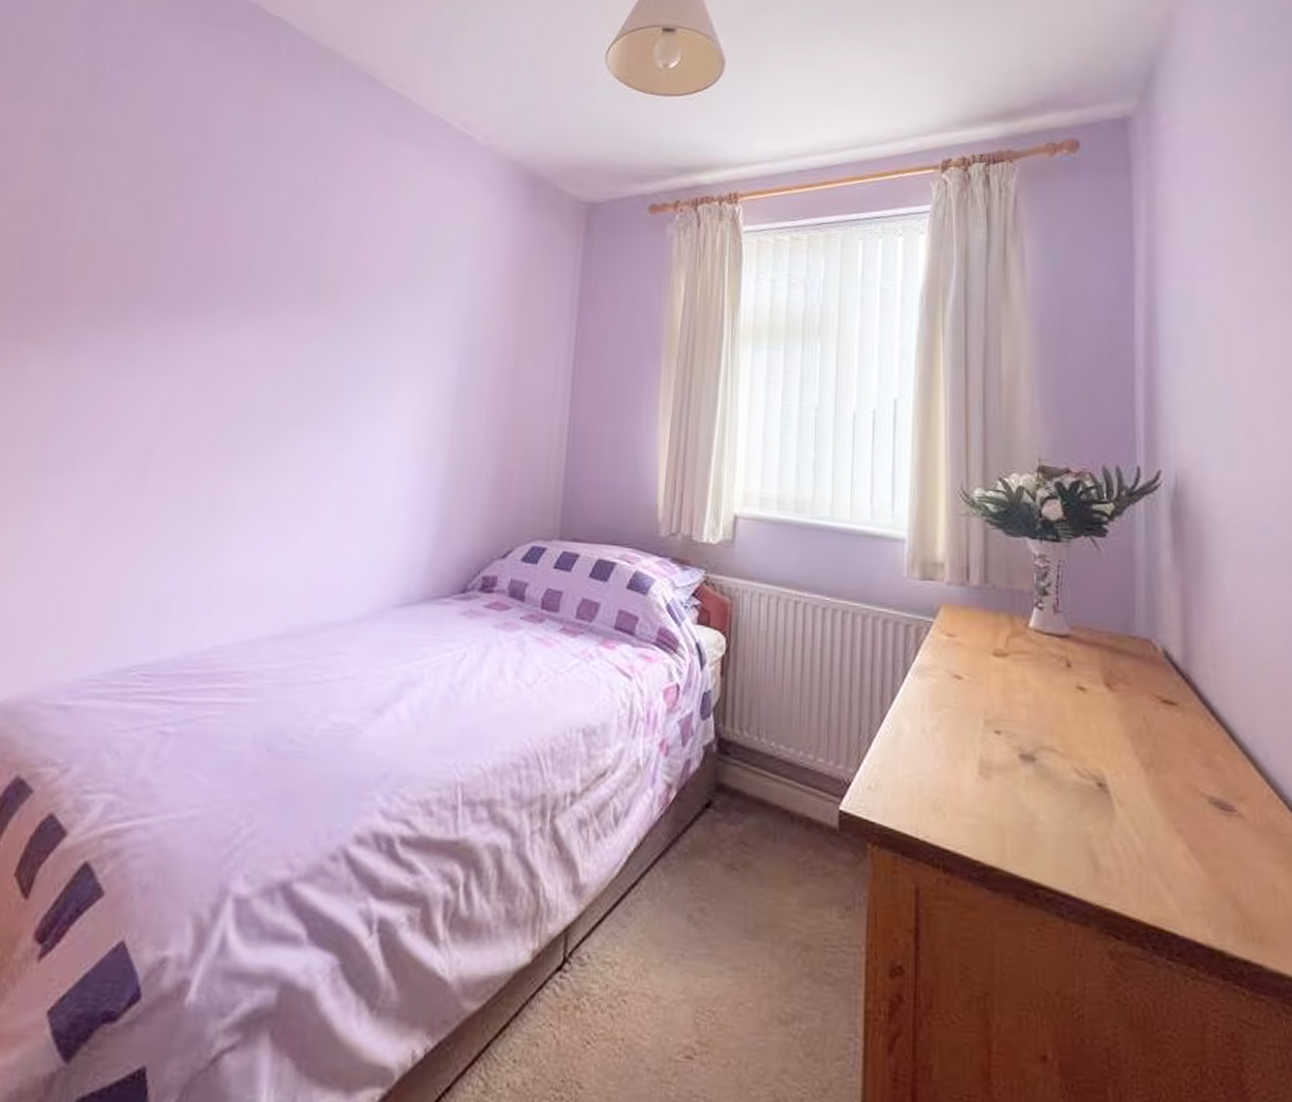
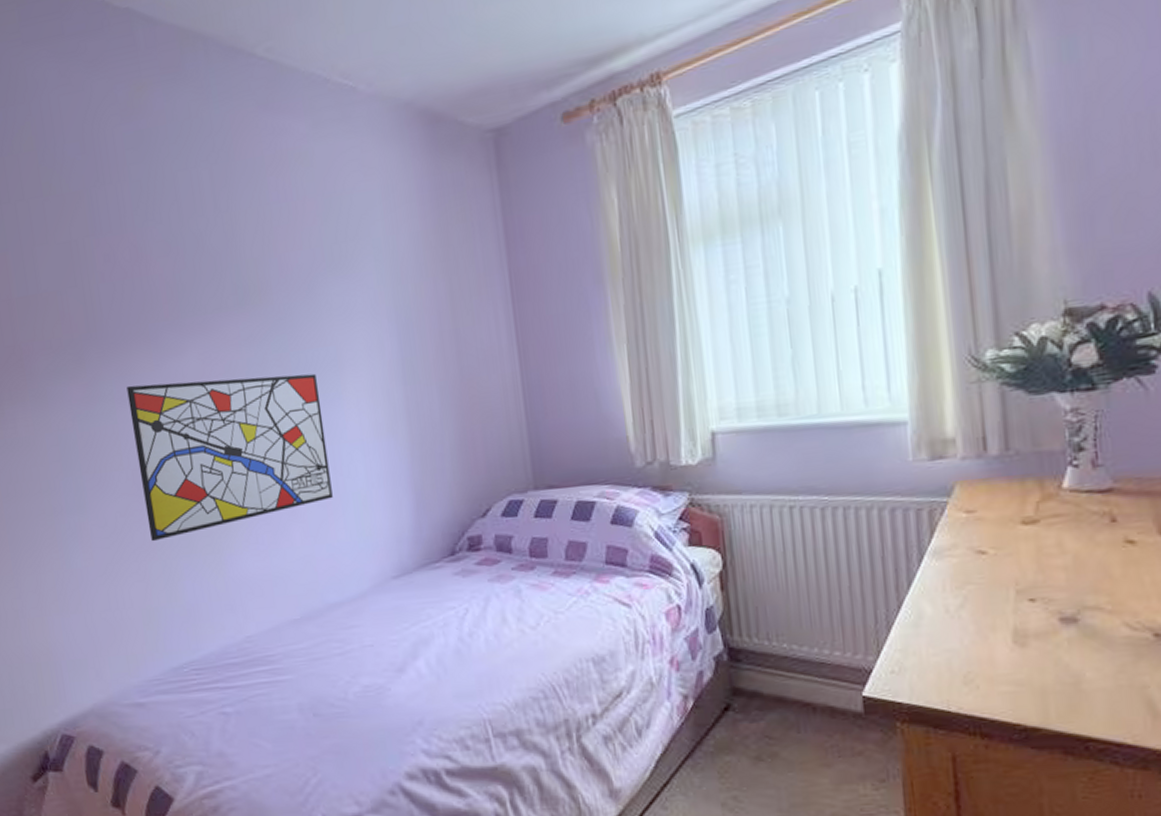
wall art: none [140,352,369,521] -> present [127,373,333,542]

